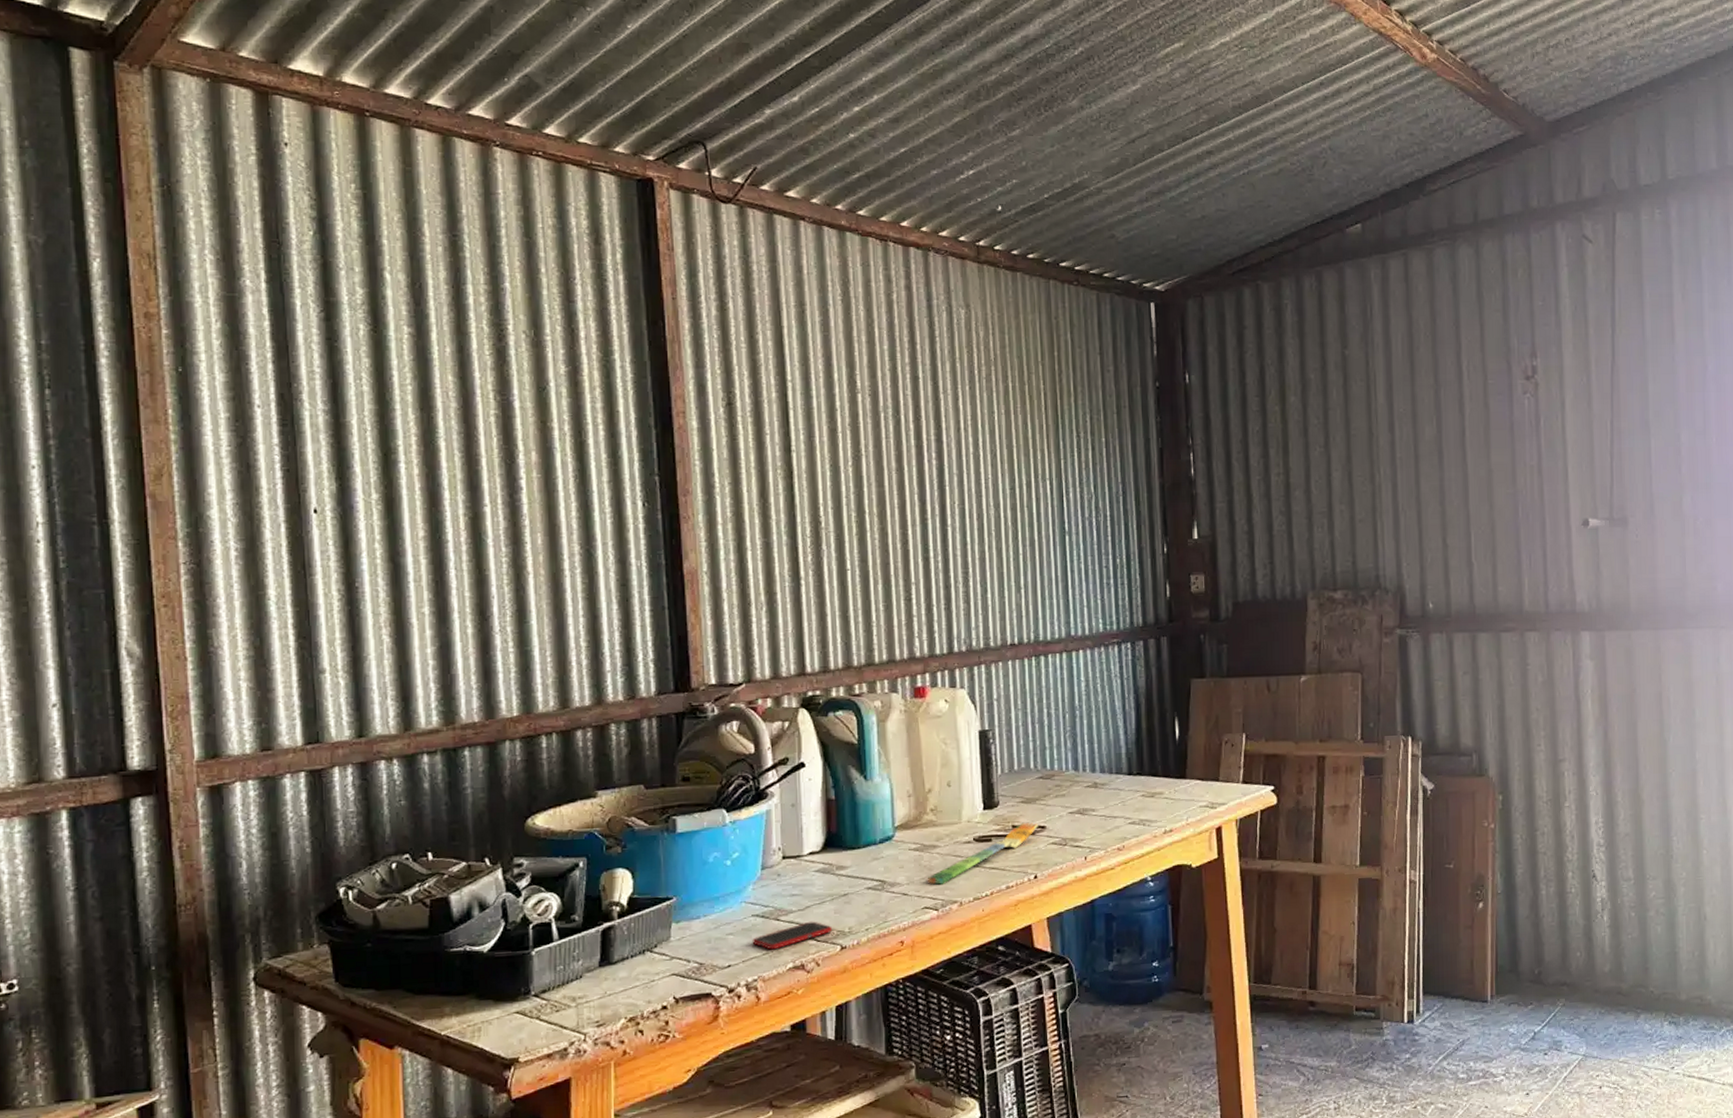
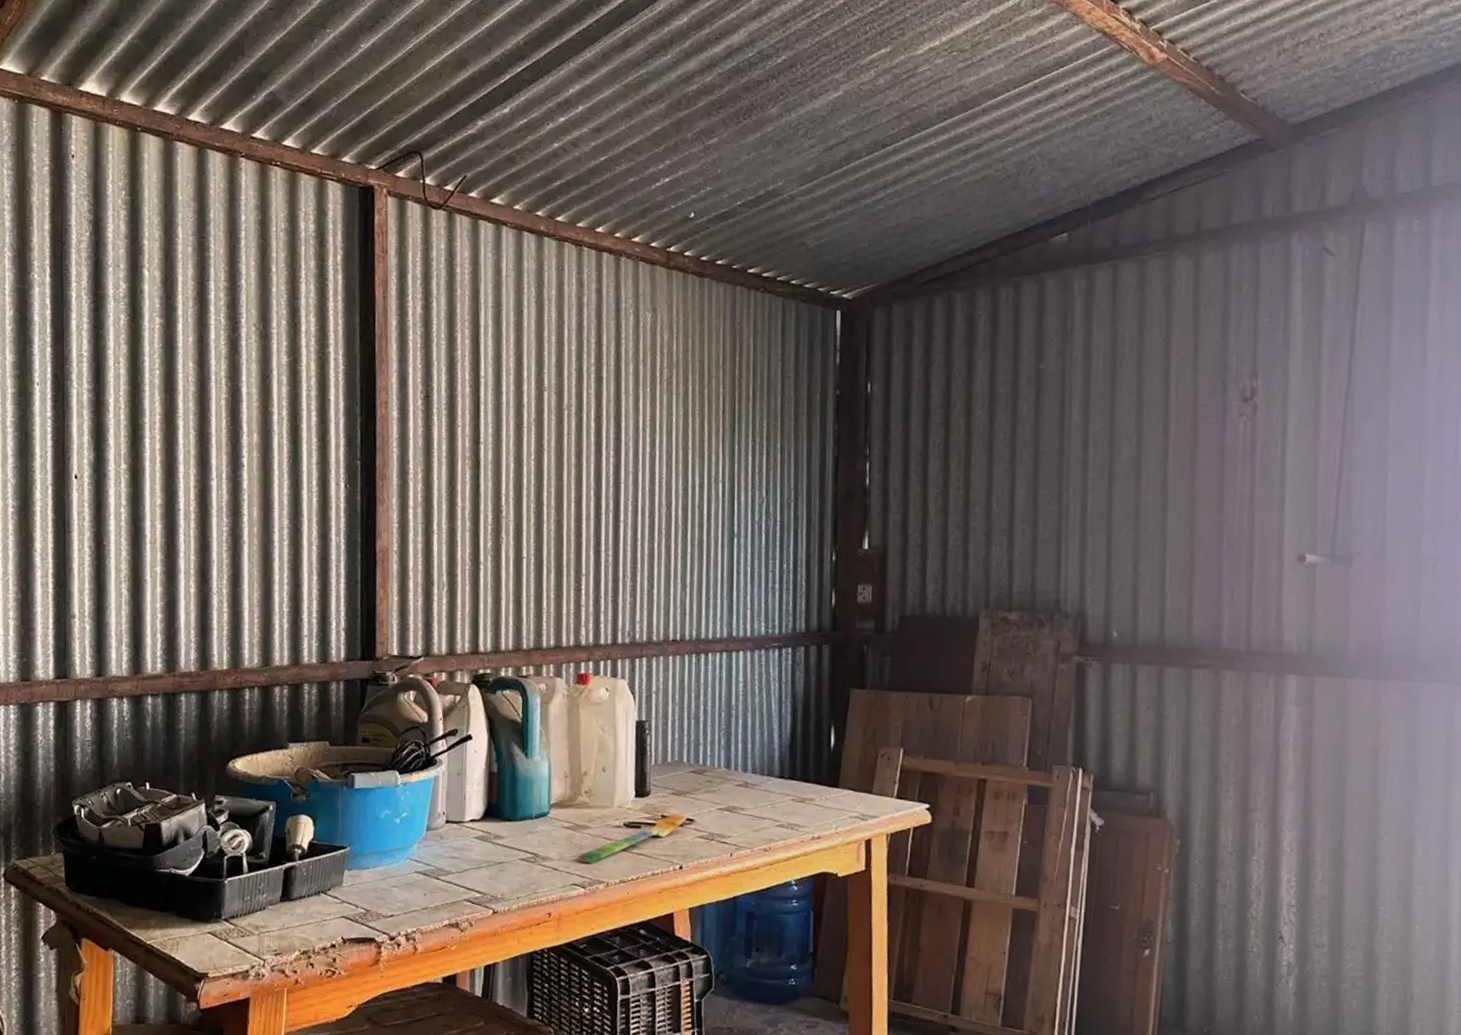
cell phone: present [752,921,832,950] -> none [414,884,486,906]

